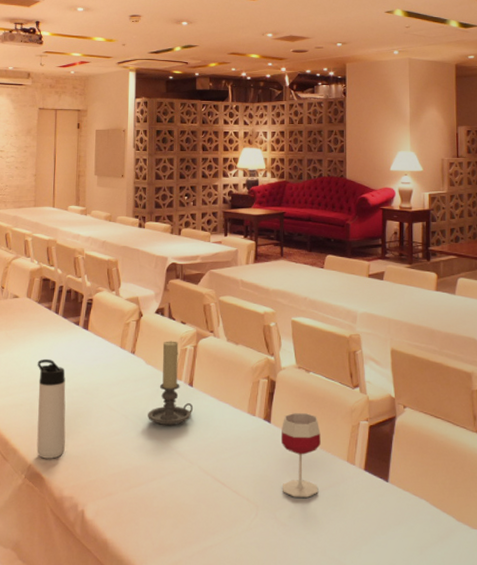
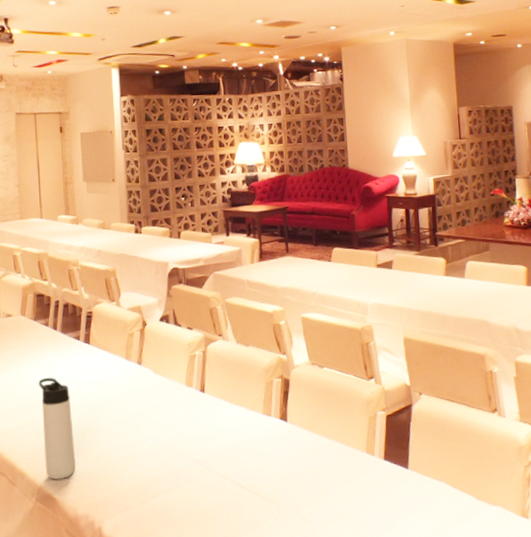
candle holder: present [148,341,194,426] -> none [160,347,207,435]
wineglass: present [280,413,321,498] -> none [298,409,340,493]

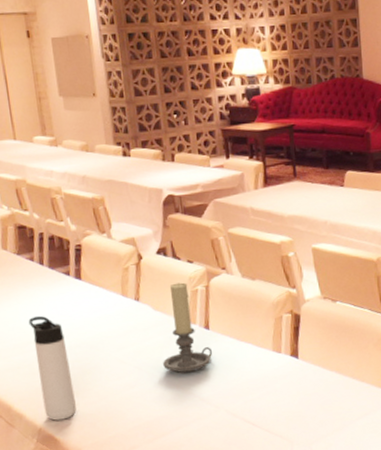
candle holder: none [160,347,207,435] -> present [163,282,213,374]

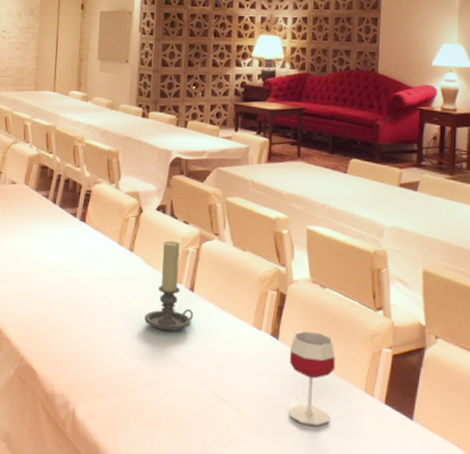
thermos bottle: present [28,315,77,421] -> none [29,248,61,353]
wineglass: none [310,344,354,429] -> present [288,331,335,426]

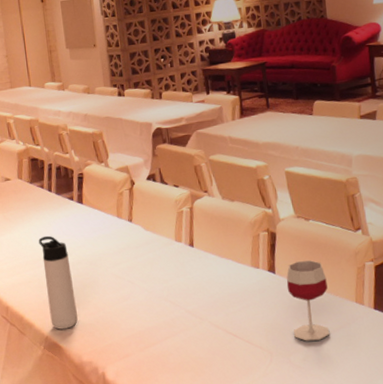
thermos bottle: none [29,248,61,353] -> present [38,235,78,330]
candle holder: present [144,240,194,332] -> none [153,204,197,287]

